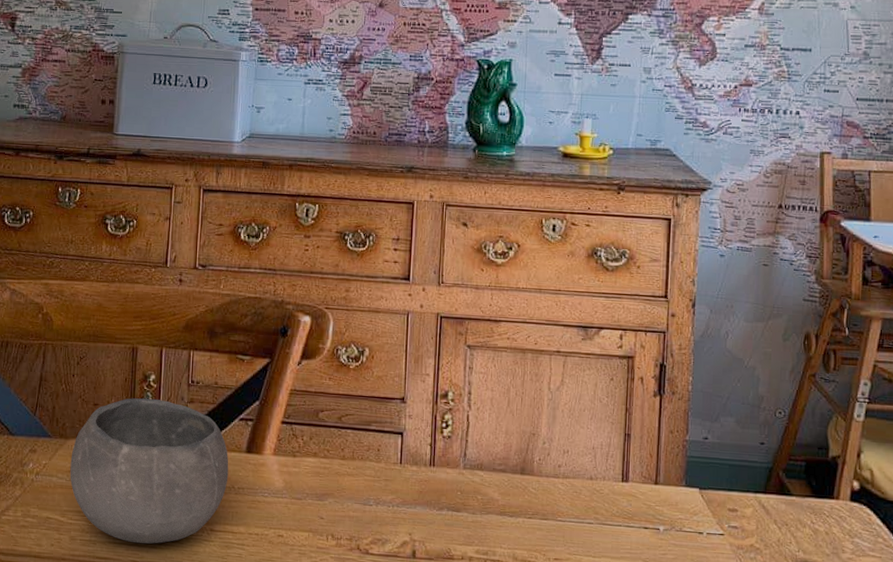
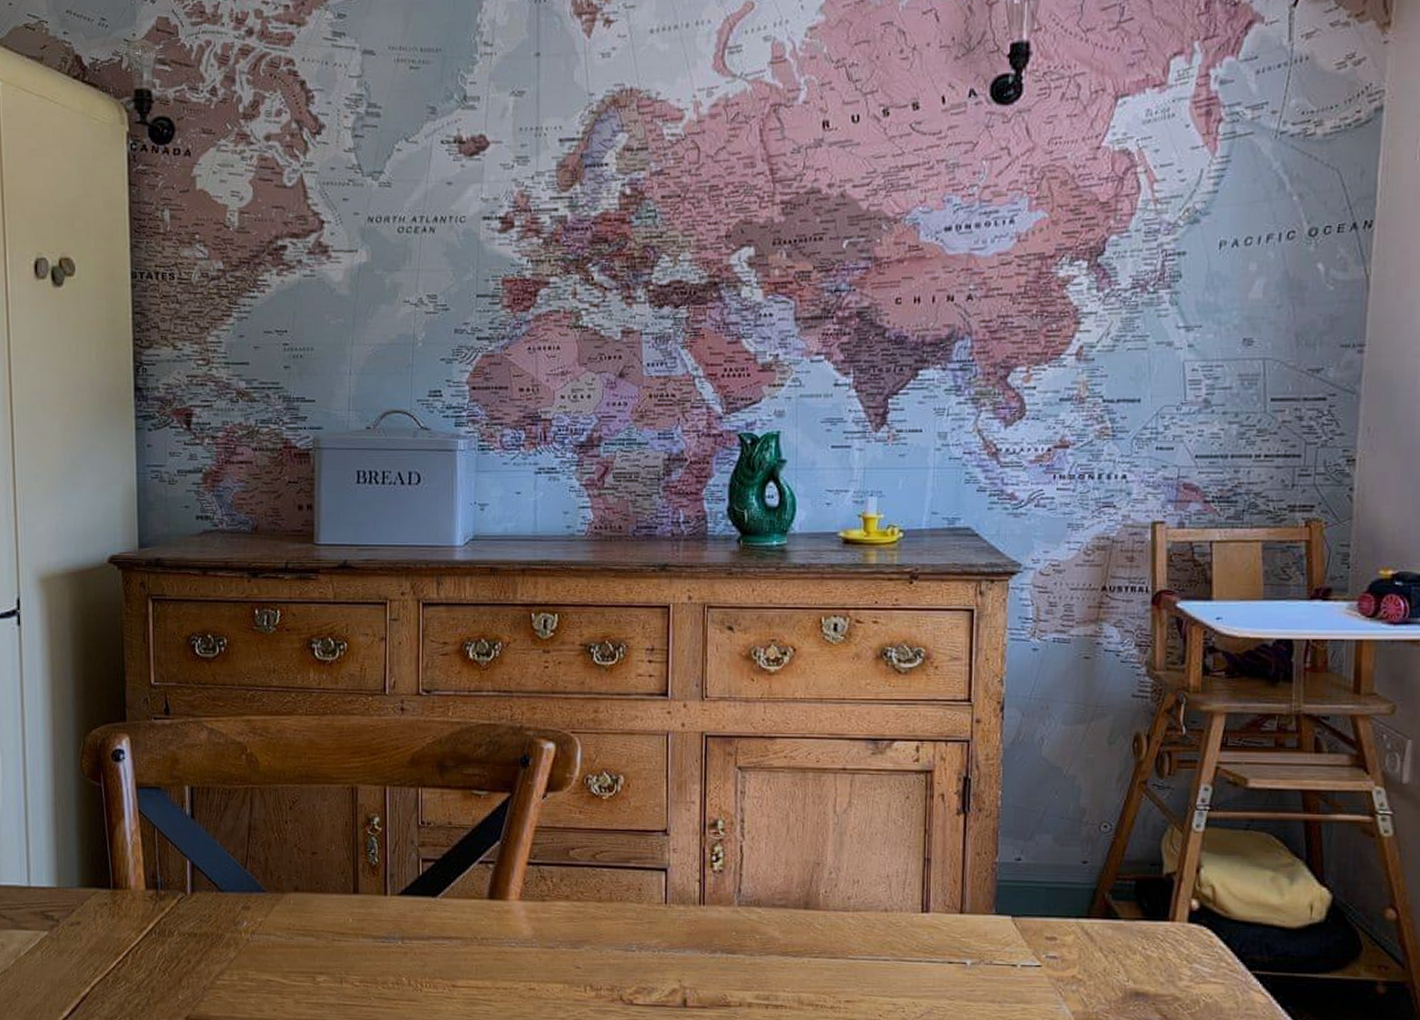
bowl: present [70,398,229,544] -> none [289,843,469,1004]

